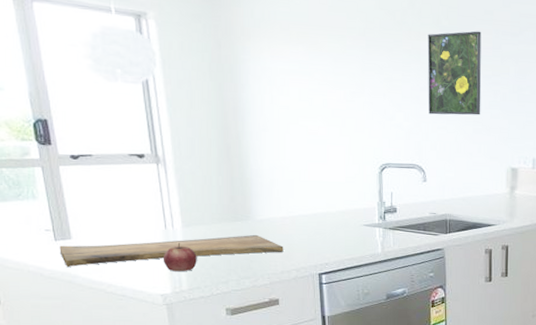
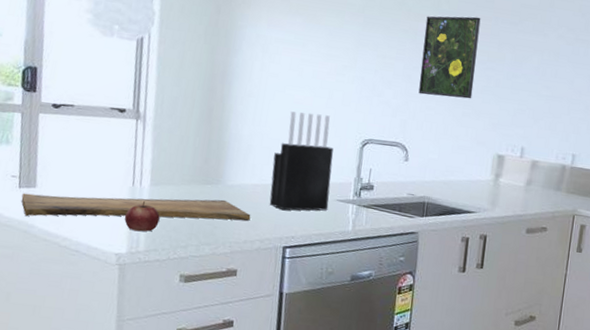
knife block: none [297,142,356,240] -> present [269,111,334,211]

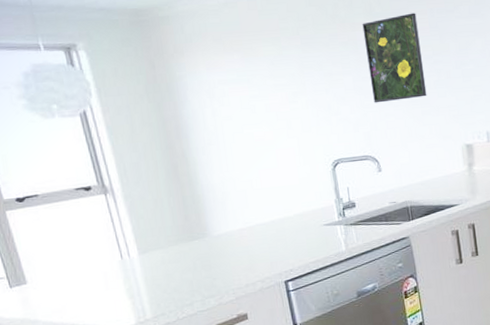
cutting board: present [21,193,251,221] -> none [15,250,246,313]
apple: present [124,200,160,232] -> none [123,270,159,302]
knife block: present [269,111,334,211] -> none [250,145,318,247]

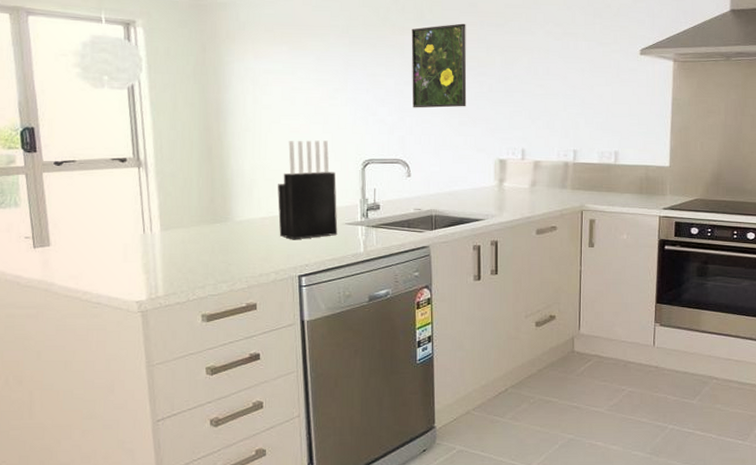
knife block: none [250,145,318,247] -> present [278,140,338,240]

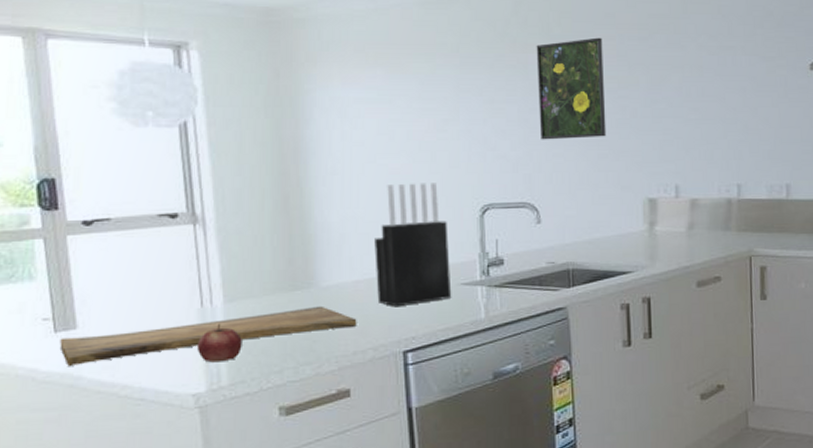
cutting board: none [37,236,263,274] -> present [60,305,357,366]
apple: none [140,246,174,277] -> present [198,323,242,363]

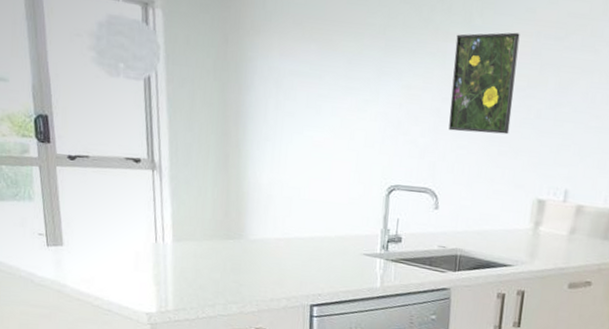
cutting board: present [60,305,357,366] -> none [51,251,276,278]
apple: present [198,323,242,363] -> none [151,257,185,291]
knife block: present [374,183,452,307] -> none [293,156,358,267]

